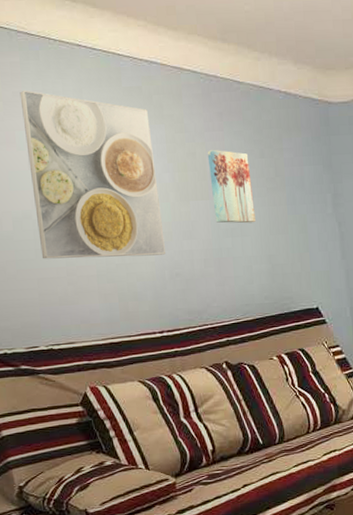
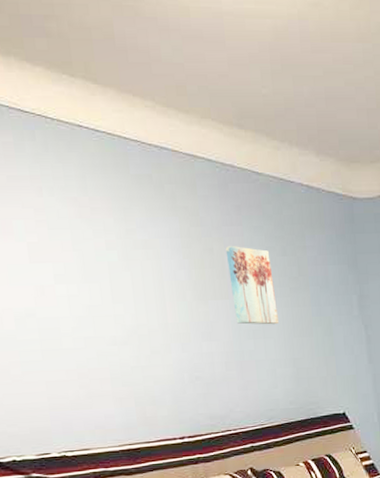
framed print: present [19,90,165,259] -> none [15,174,184,361]

